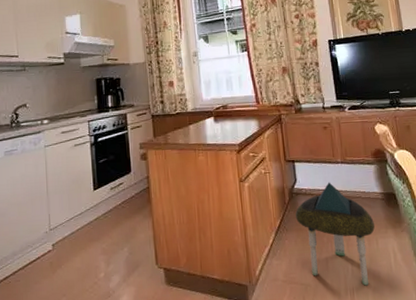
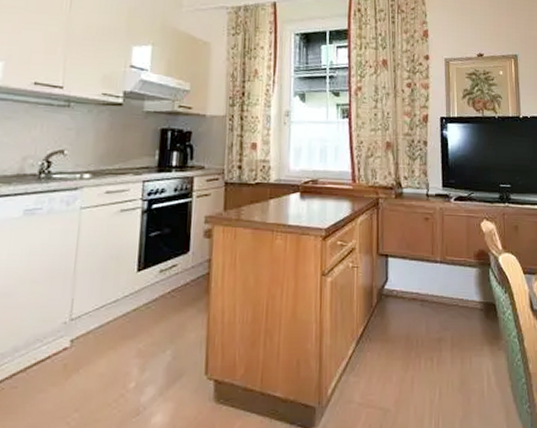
stool: present [295,182,375,286] -> none [382,284,470,414]

